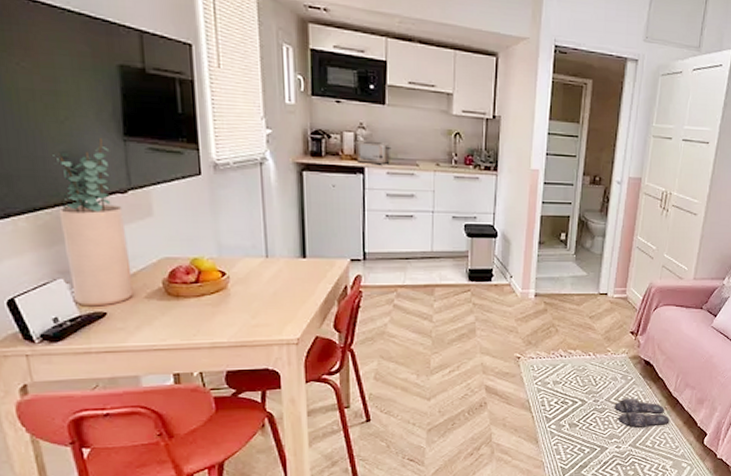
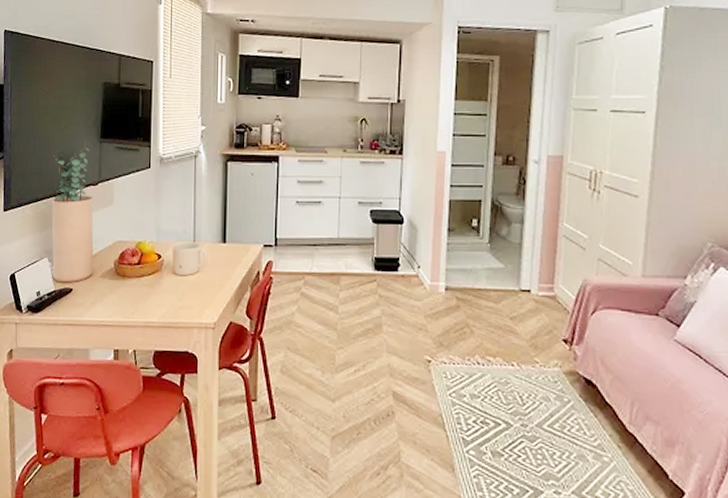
mug: none [239,257,285,294] -> present [172,241,208,276]
toaster: present [355,139,392,165] -> none [272,130,303,153]
slippers: present [614,398,670,428] -> none [548,426,627,471]

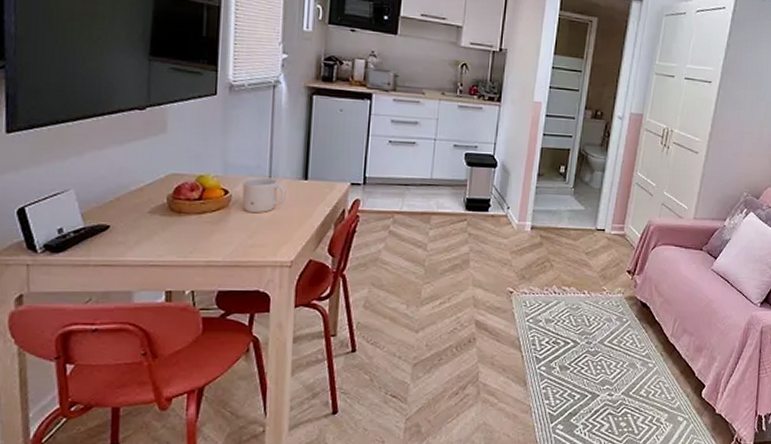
vase: present [51,140,94,283] -> none [79,56,140,219]
toaster: none [272,130,303,153] -> present [365,66,400,92]

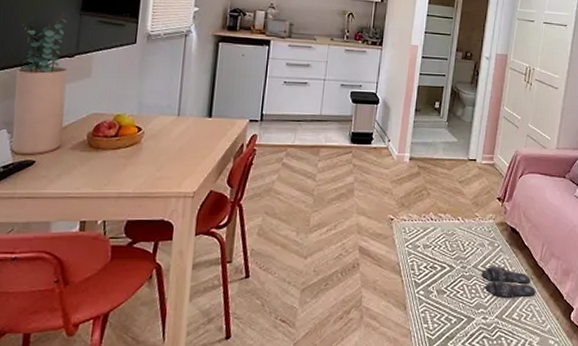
vase: none [79,56,140,219] -> present [11,11,68,155]
mug: present [242,177,286,214] -> none [153,115,192,149]
slippers: none [608,341,666,374] -> present [481,266,536,298]

